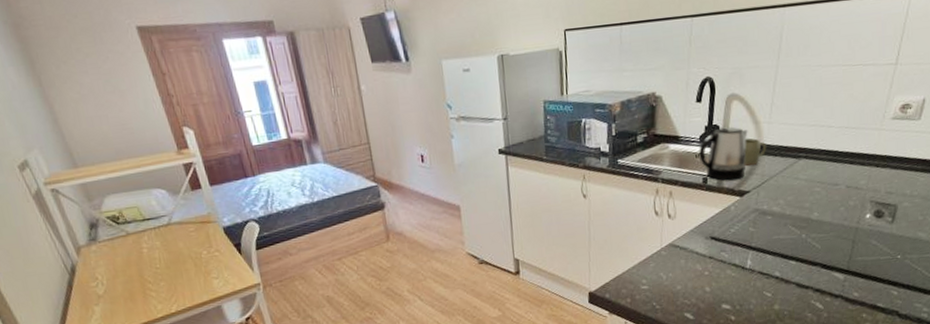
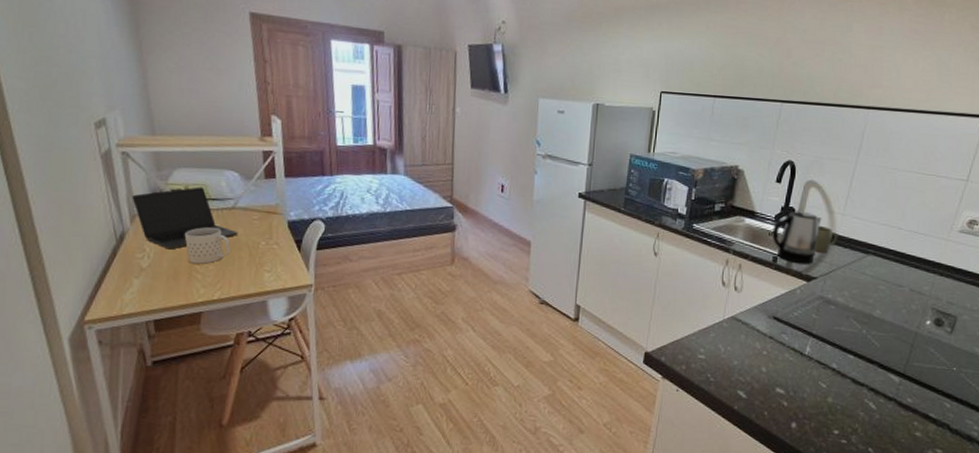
laptop: none [72,209,180,274] -> present [132,186,238,250]
mug: none [129,245,177,283] -> present [184,226,231,264]

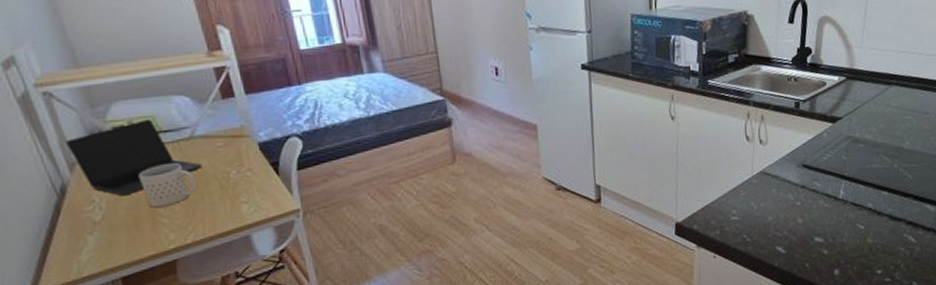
kettle: present [772,211,822,264] -> none [791,50,840,106]
mug: present [814,225,838,252] -> none [836,62,859,91]

